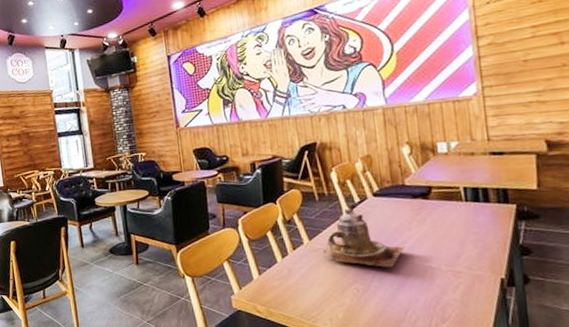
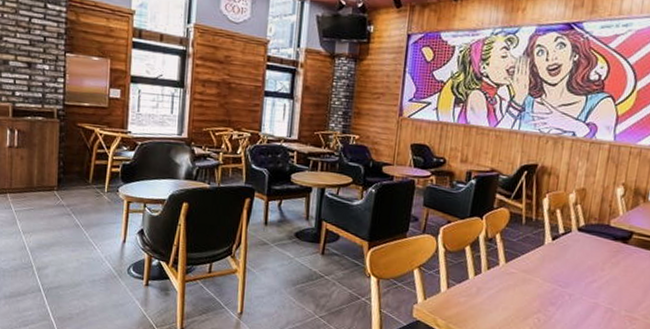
teapot: present [323,207,406,268] -> none [516,237,595,304]

